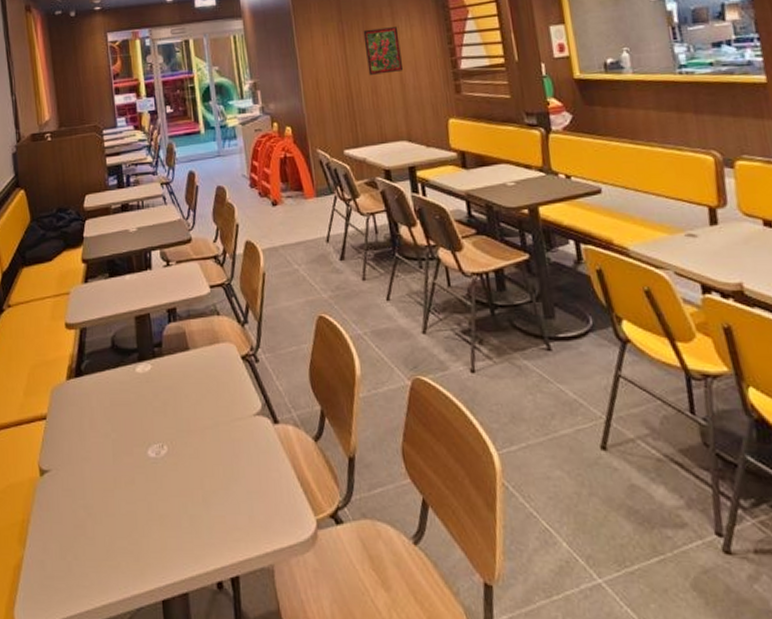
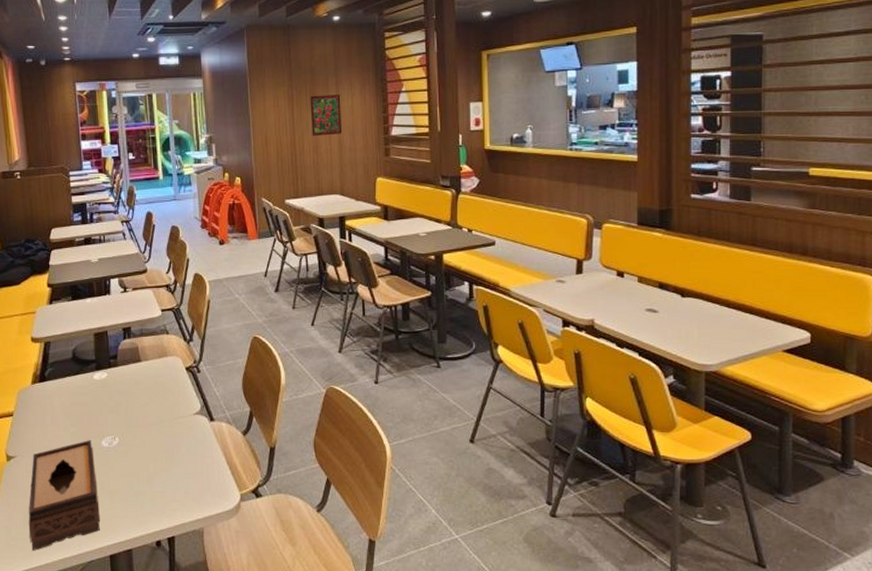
tissue box: none [65,449,149,594] -> present [28,440,100,551]

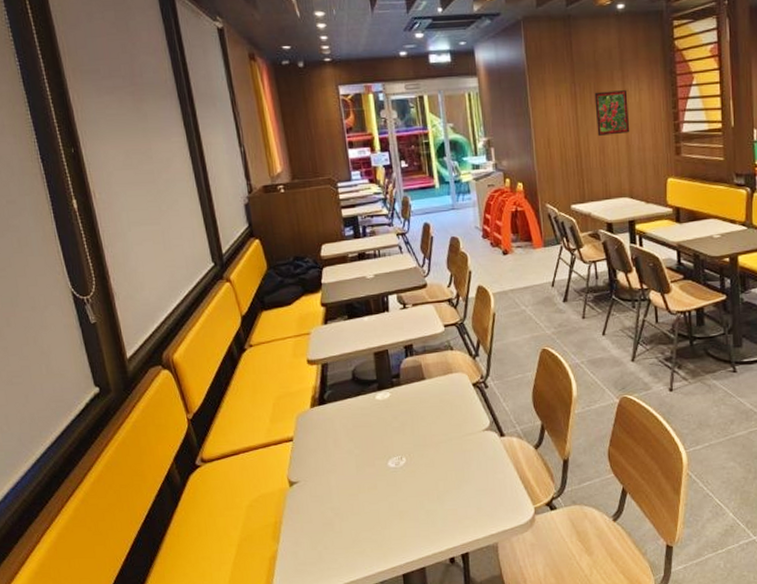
tissue box: present [28,440,100,551] -> none [315,461,391,575]

